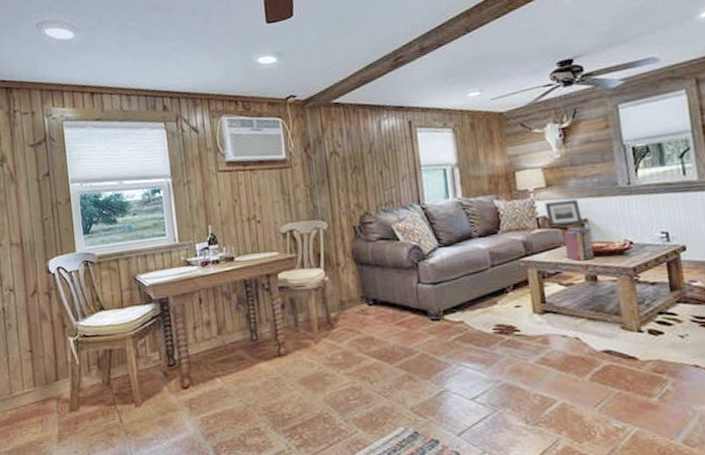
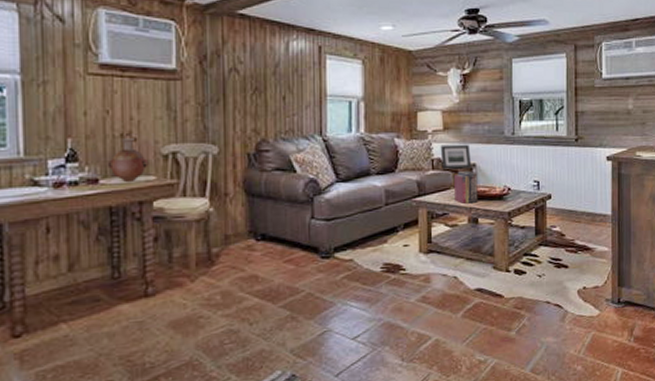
vase: none [239,221,272,259] -> present [107,138,149,183]

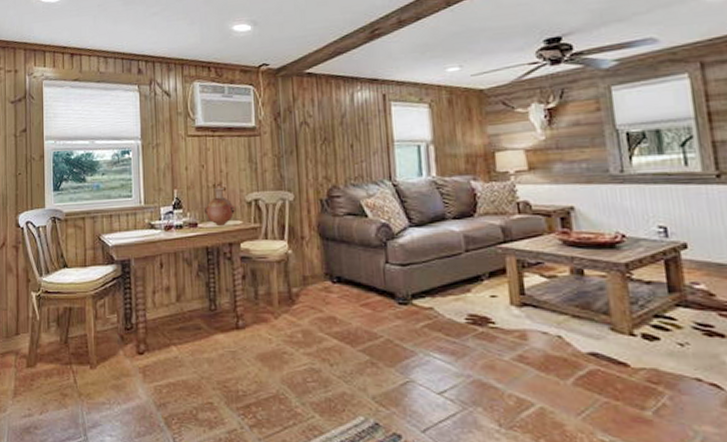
picture frame: present [440,144,472,170] -> none [526,185,570,214]
books: present [454,171,478,204] -> none [547,215,581,252]

